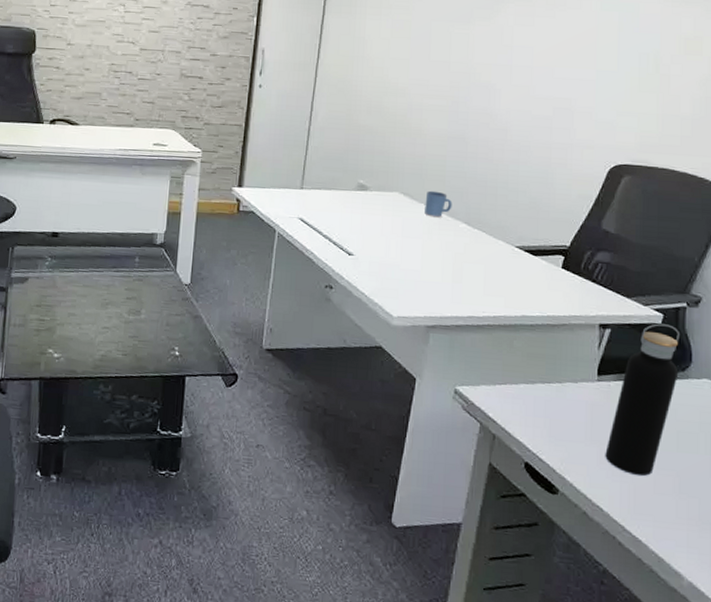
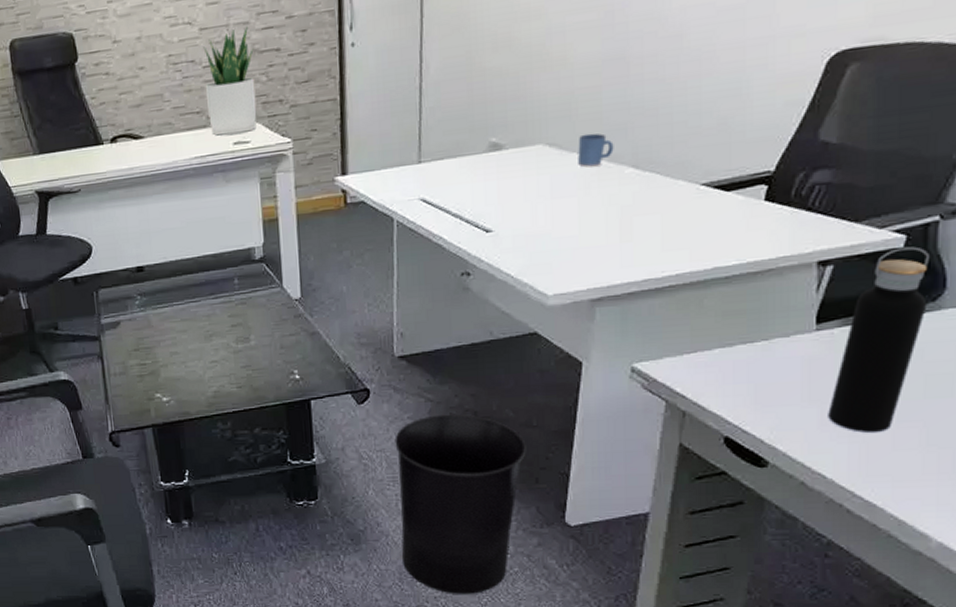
planter: none [136,55,182,138] -> present [203,26,257,136]
waste bin: none [247,406,365,583] -> present [395,414,526,594]

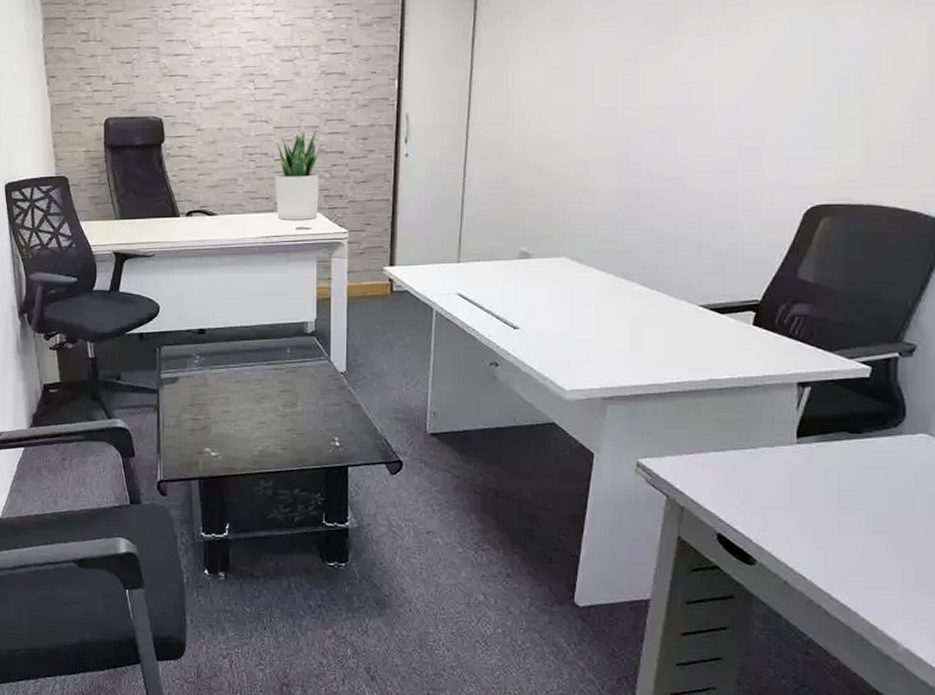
waste bin: present [395,414,526,594] -> none [423,490,541,666]
mug: present [578,133,614,168] -> none [595,252,626,281]
water bottle: present [828,246,931,434] -> none [807,377,892,542]

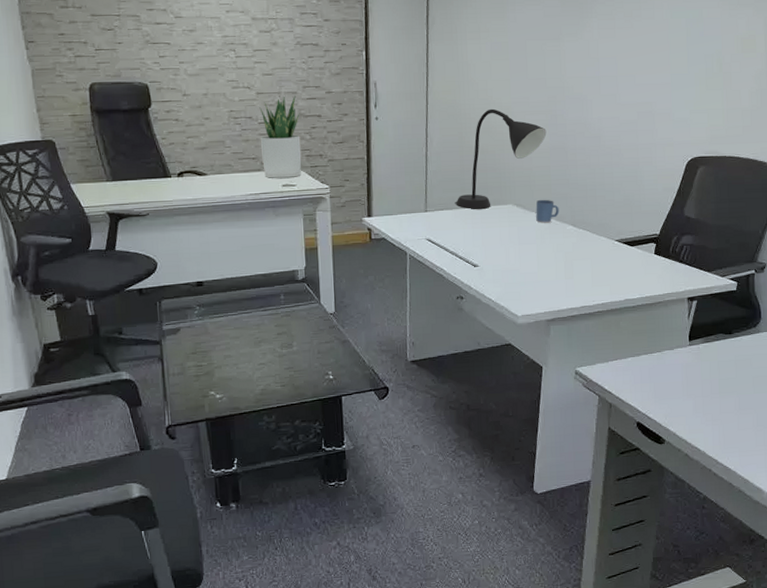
desk lamp: none [494,144,615,261] -> present [455,108,547,209]
mug: none [595,252,626,281] -> present [536,199,559,223]

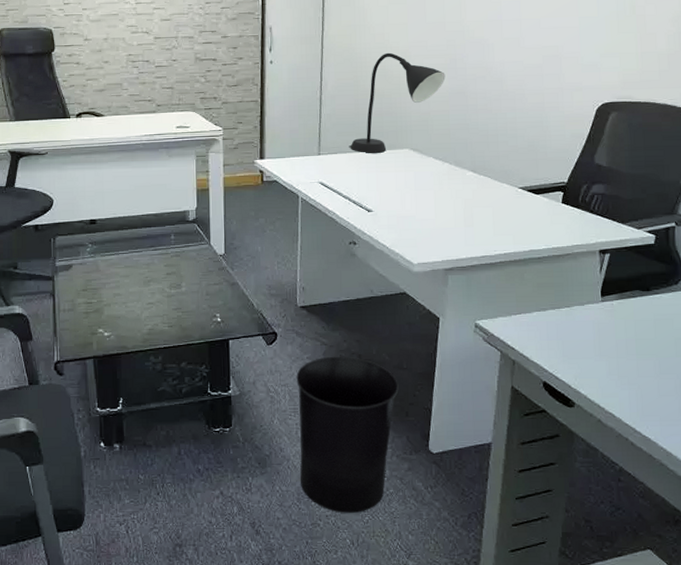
planter: present [259,95,302,179] -> none [156,40,196,121]
waste bin: none [408,407,505,554] -> present [296,356,399,513]
mug: present [536,199,559,223] -> none [433,144,459,169]

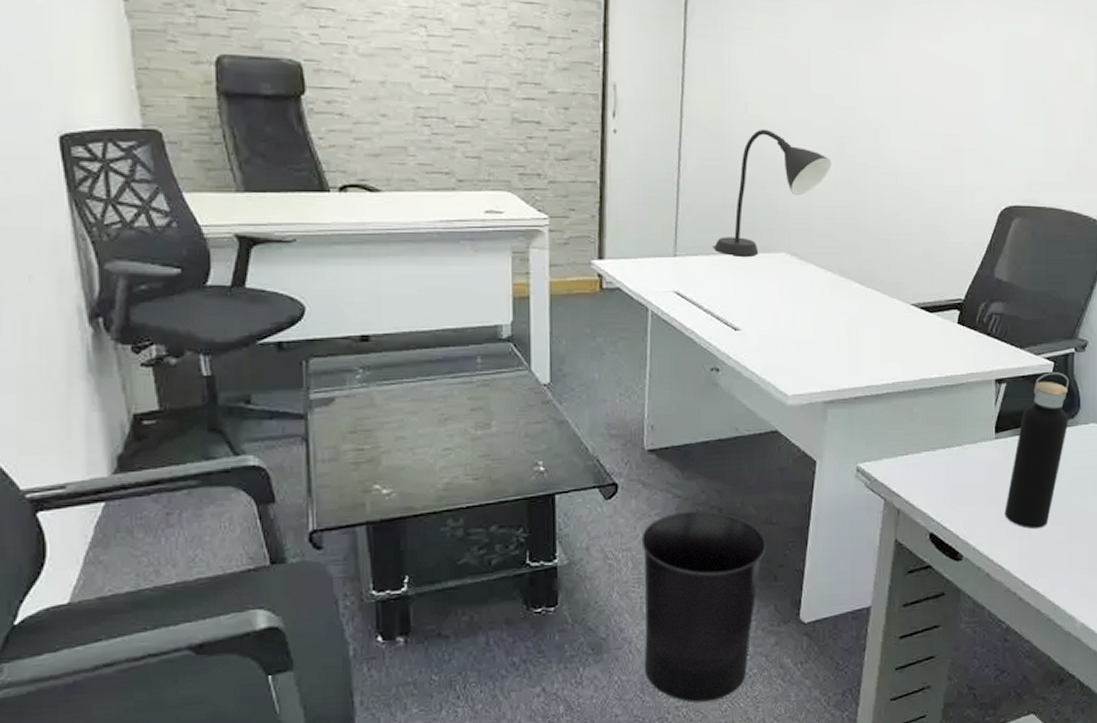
water bottle: none [613,244,673,383] -> present [1004,372,1070,530]

